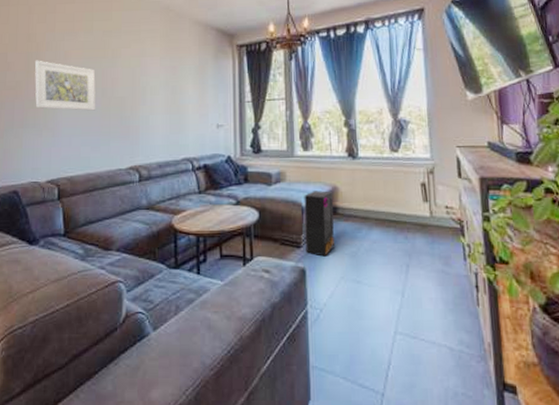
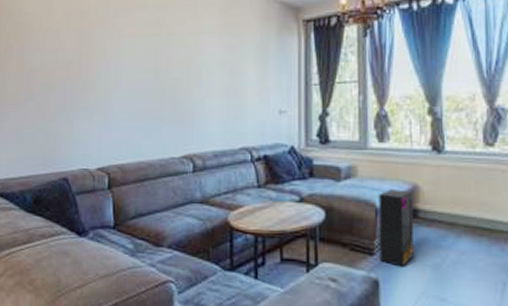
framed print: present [34,60,96,111] -> none [86,38,149,93]

